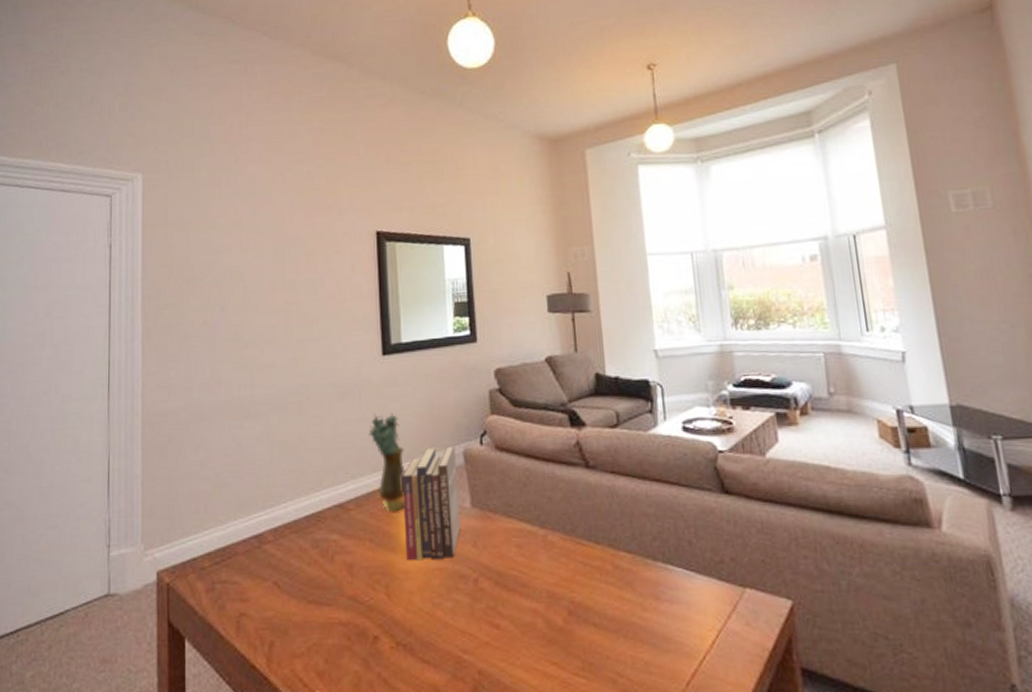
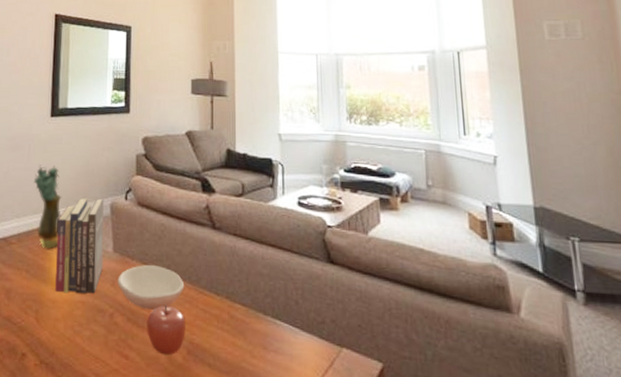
bowl: none [479,516,559,570] -> present [117,264,185,311]
fruit: none [518,560,564,618] -> present [147,303,186,355]

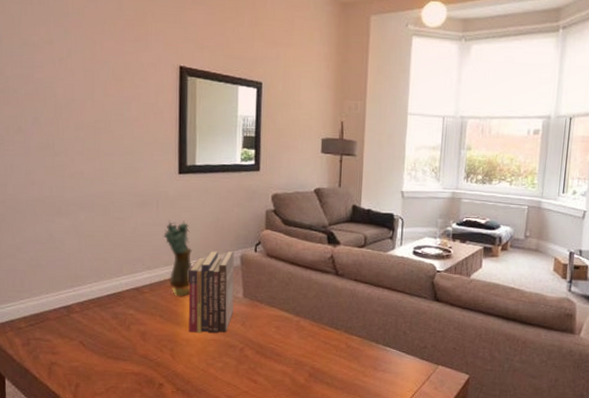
bowl: present [117,264,185,311] -> none [247,307,309,344]
fruit: present [147,303,186,355] -> none [274,338,308,378]

